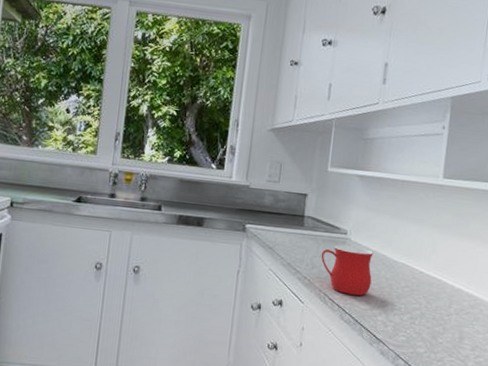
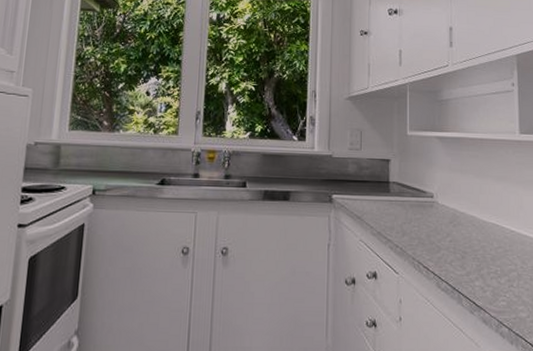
mug: present [321,245,374,296] -> none [410,209,464,261]

